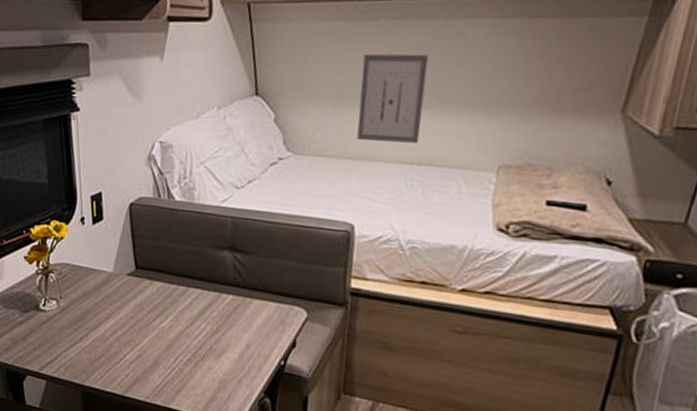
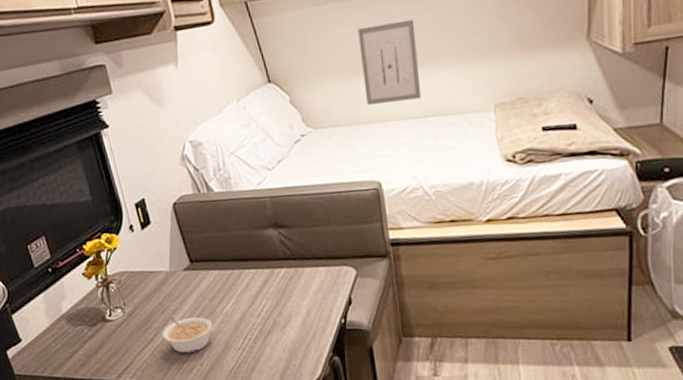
legume: none [93,318,147,362] -> present [162,315,213,354]

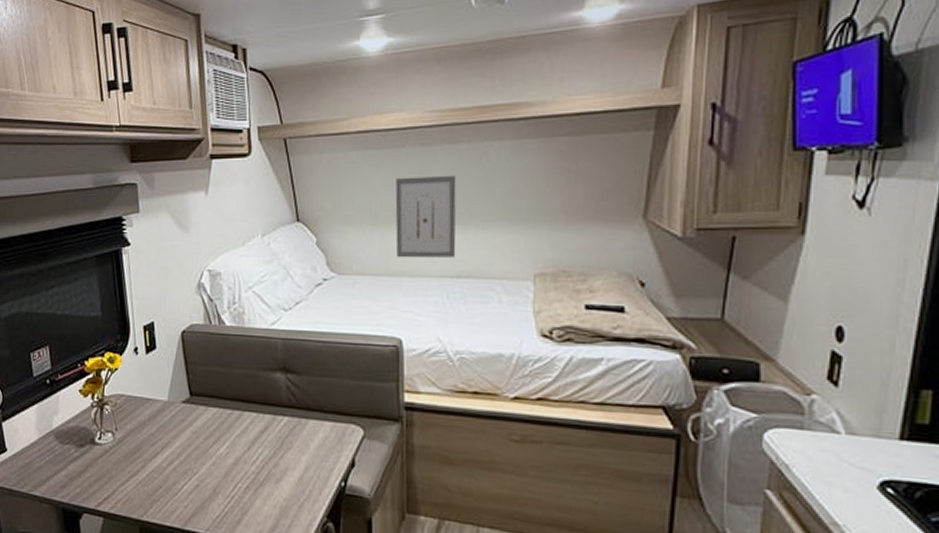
legume: present [162,315,213,354] -> none [150,448,204,493]

